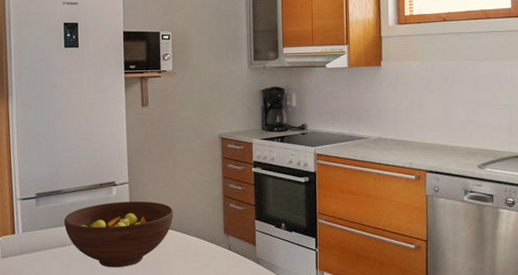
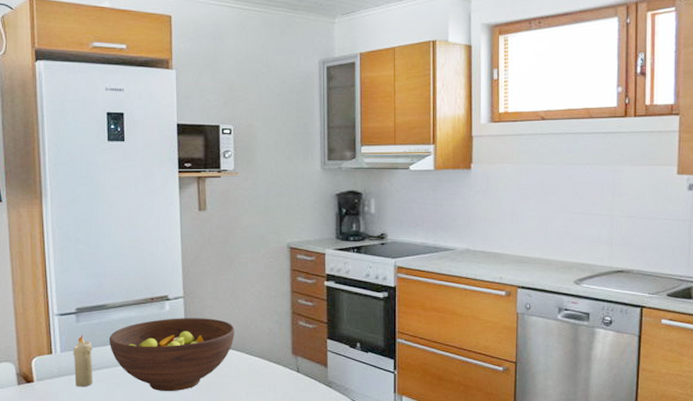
candle: none [33,217,50,264] -> present [73,335,93,387]

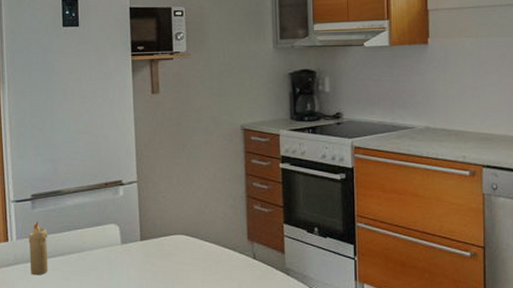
fruit bowl: present [108,318,235,392] -> none [63,203,189,280]

